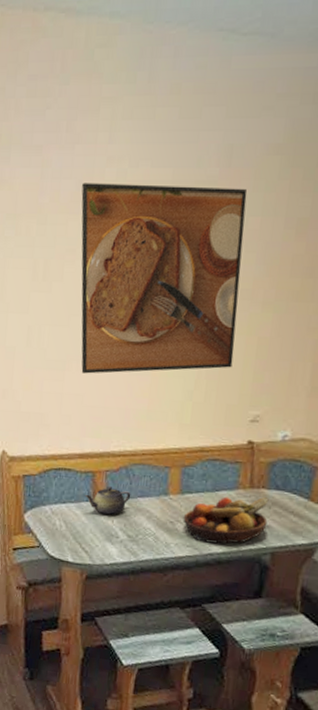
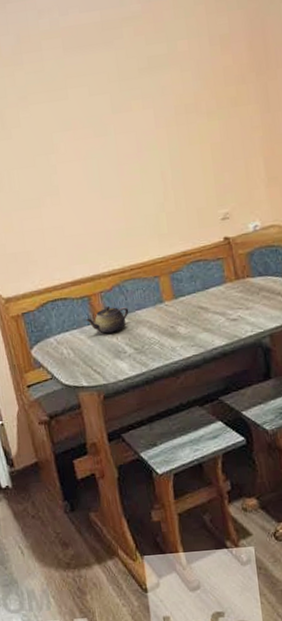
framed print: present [81,183,248,374] -> none [20,17,194,207]
fruit bowl: present [183,496,269,544] -> none [182,285,260,339]

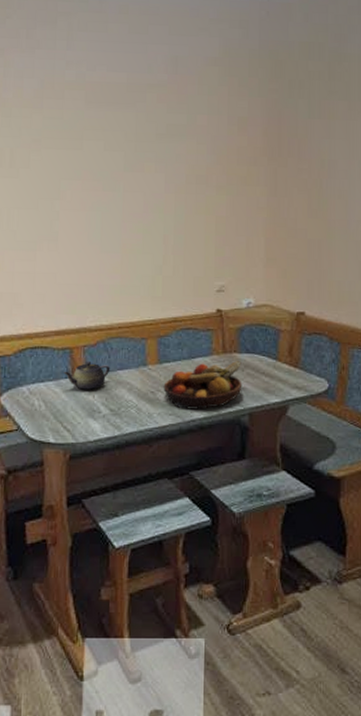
fruit bowl: none [182,285,260,339] -> present [163,361,242,410]

